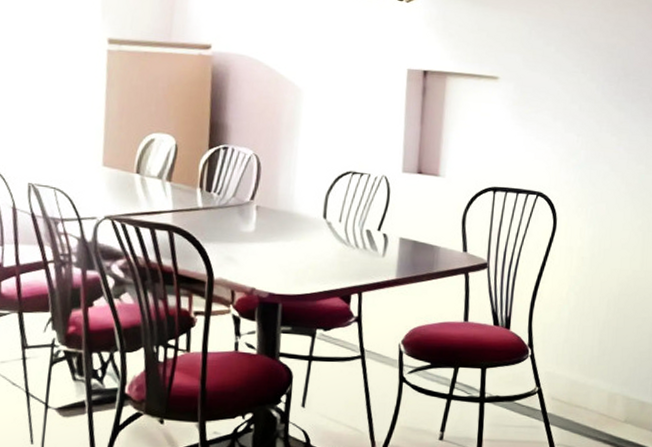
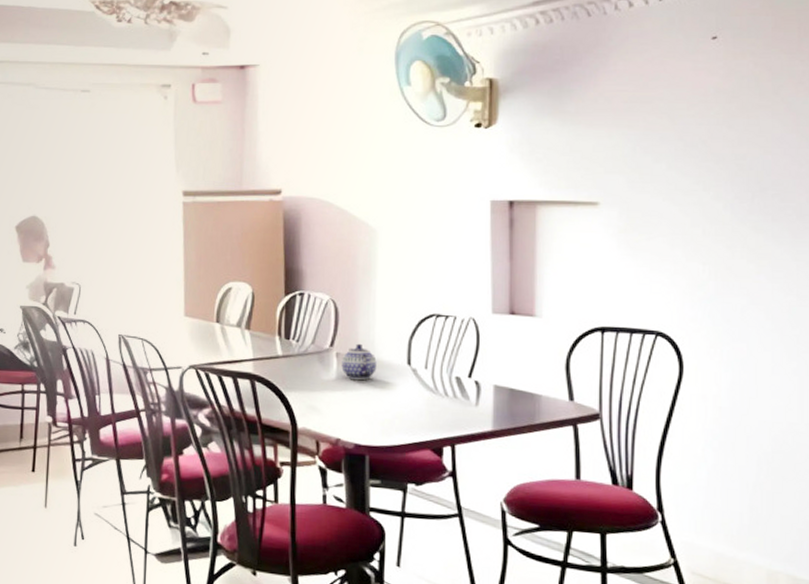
teapot: none [260,197,295,233] -> present [341,343,377,381]

